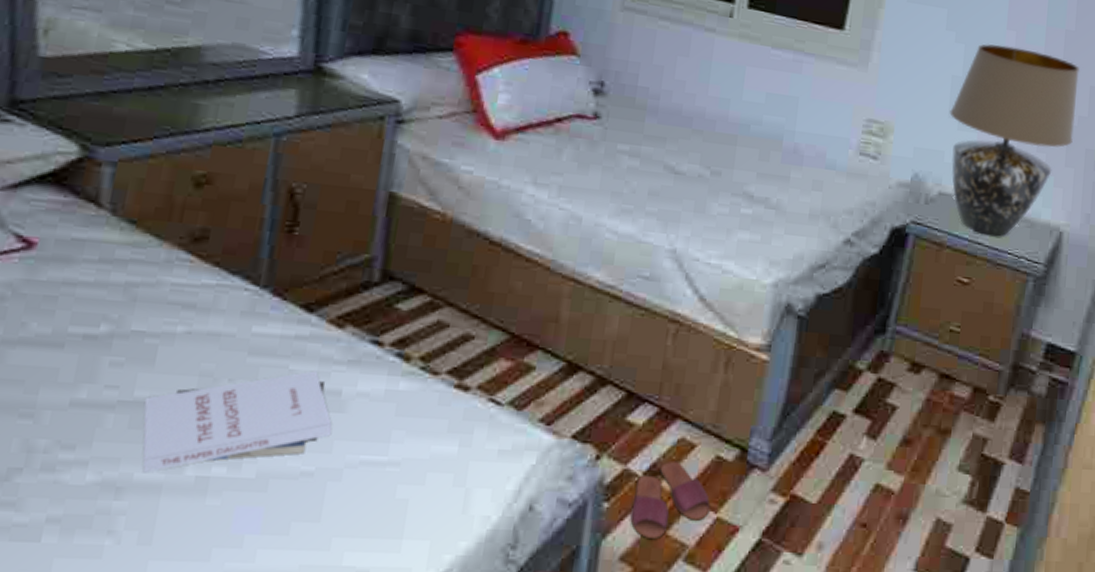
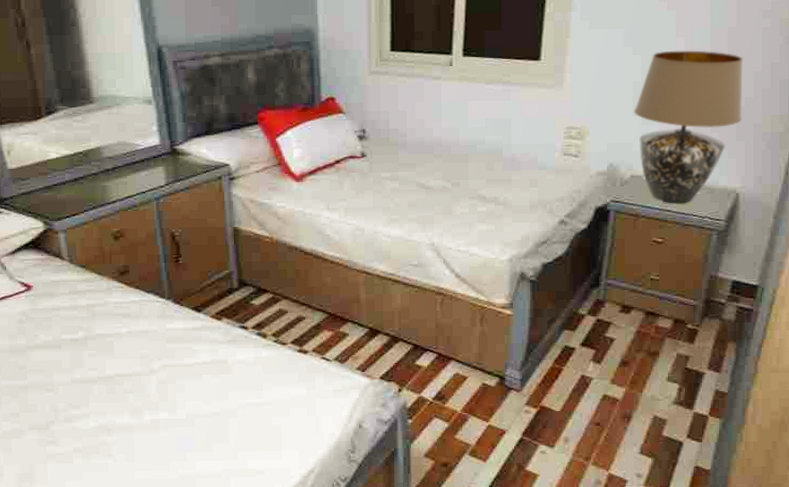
books: present [142,370,332,473] -> none [112,349,226,419]
slippers: present [630,460,710,540] -> none [428,389,483,442]

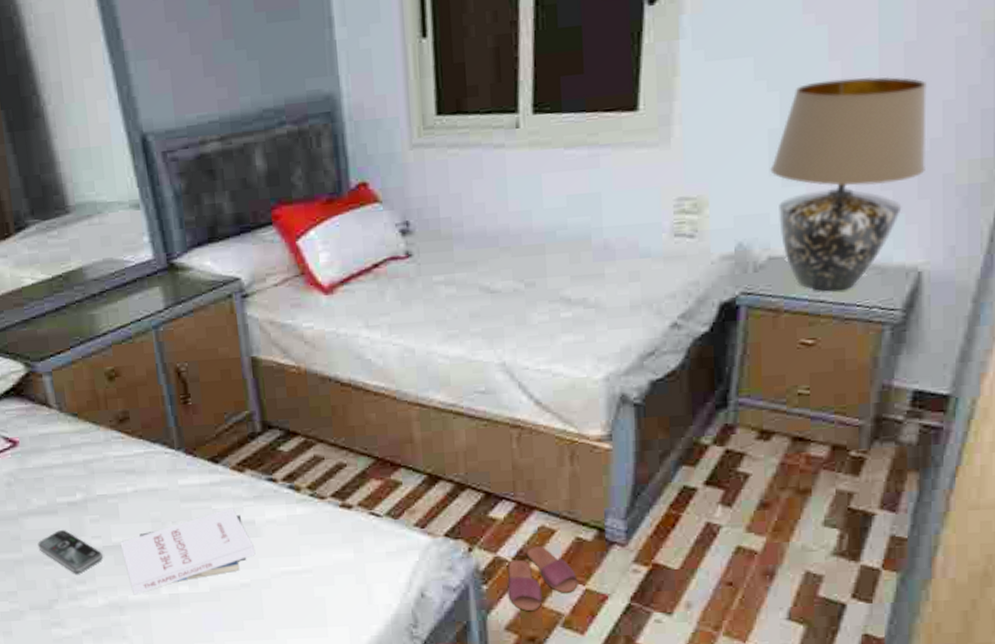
mobile phone: none [41,362,96,400] -> present [38,530,103,574]
books: none [112,349,226,419] -> present [120,508,256,595]
slippers: none [428,389,483,442] -> present [508,545,578,612]

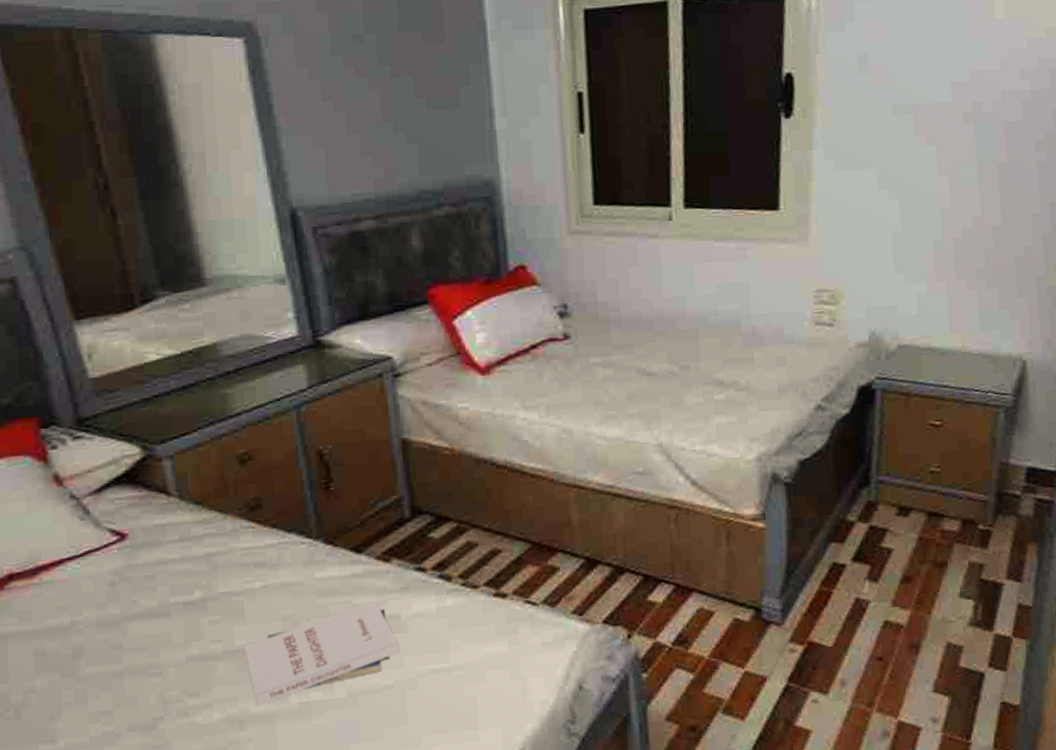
mobile phone: present [38,530,103,574] -> none [143,634,222,686]
slippers: present [508,545,578,612] -> none [667,628,737,699]
table lamp: present [770,76,927,292] -> none [895,190,1022,378]

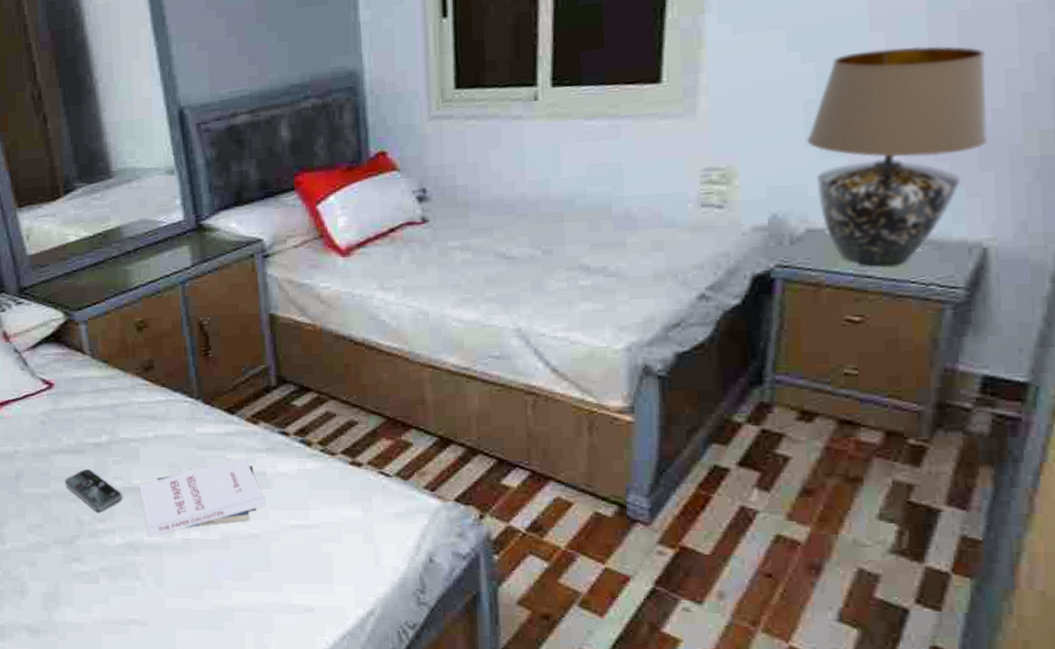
mobile phone: none [143,634,222,686] -> present [65,469,122,512]
table lamp: none [895,190,1022,378] -> present [807,45,987,267]

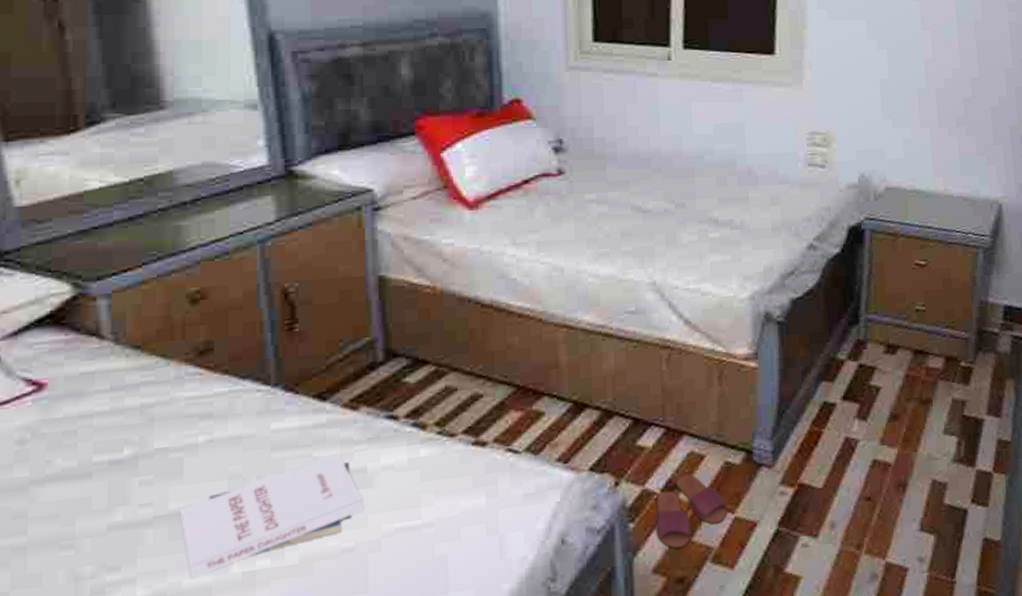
mobile phone: present [65,469,122,512] -> none [54,498,151,559]
slippers: none [520,517,597,587] -> present [656,473,727,549]
table lamp: present [807,45,987,267] -> none [883,44,997,219]

